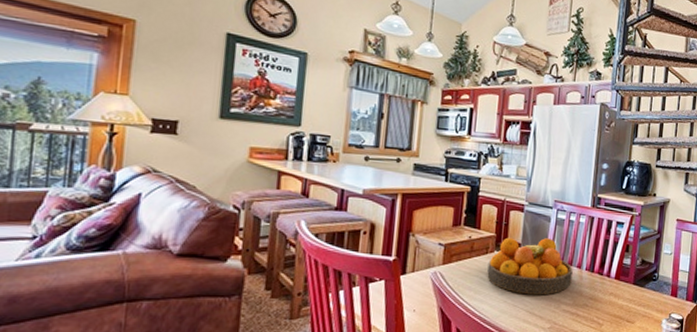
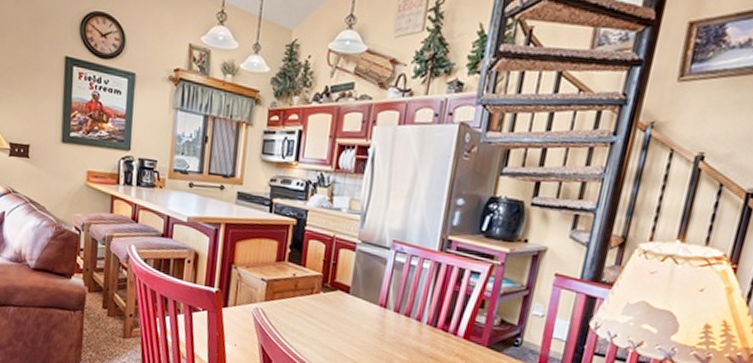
fruit bowl: present [487,237,573,295] -> none [311,278,411,347]

